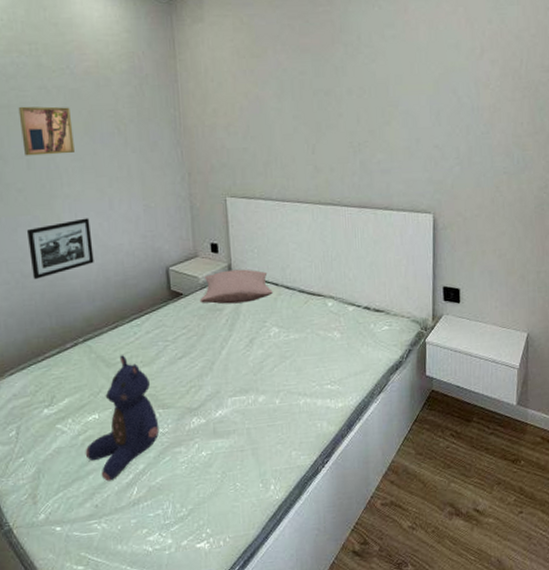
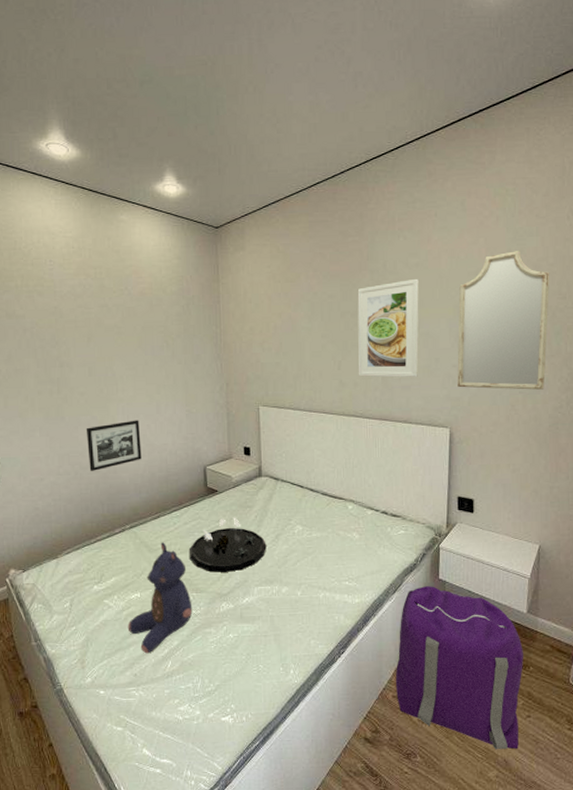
wall art: present [18,106,74,156] -> none [83,321,129,364]
decorative tray: none [153,322,240,385] -> present [190,517,267,572]
pillow: present [199,269,273,304] -> none [232,471,298,502]
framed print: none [330,52,398,162] -> present [357,278,419,378]
backpack: none [384,383,515,550] -> present [396,586,524,750]
home mirror: none [438,21,532,170] -> present [457,251,550,390]

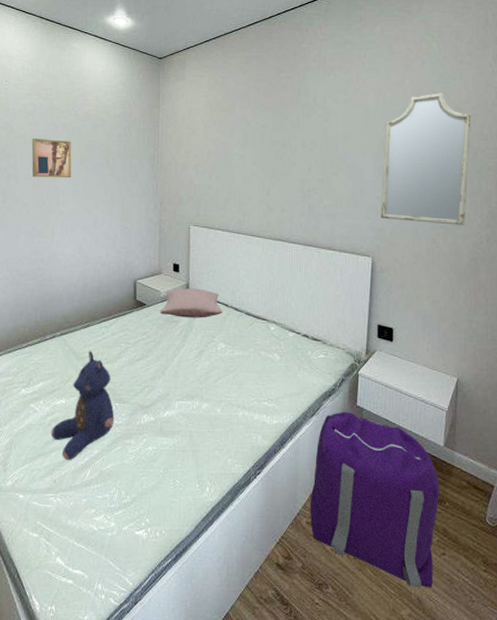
wall art: none [83,321,129,364] -> present [31,138,72,178]
picture frame: present [86,420,142,471] -> none [26,232,77,278]
decorative tray: present [190,517,267,572] -> none [115,331,190,385]
pillow: none [232,471,298,502] -> present [159,288,223,318]
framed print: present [357,278,419,378] -> none [285,114,346,206]

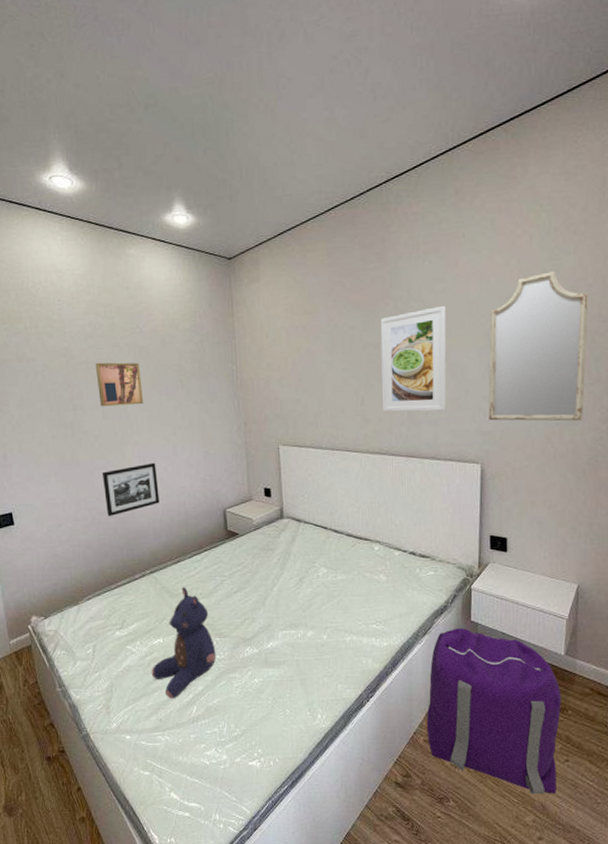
picture frame: none [26,232,77,278] -> present [101,462,160,516]
pillow: present [159,288,223,318] -> none [253,512,322,545]
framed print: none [285,114,346,206] -> present [380,305,447,412]

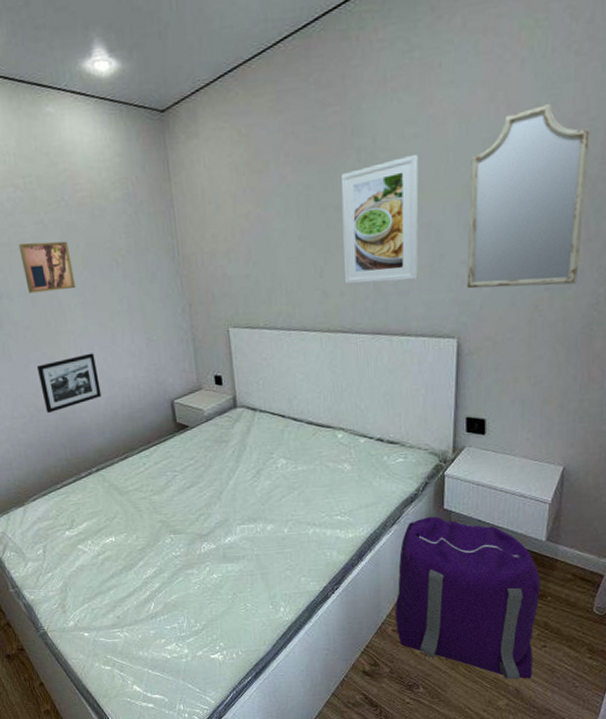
teddy bear: present [151,587,217,699] -> none [105,484,172,597]

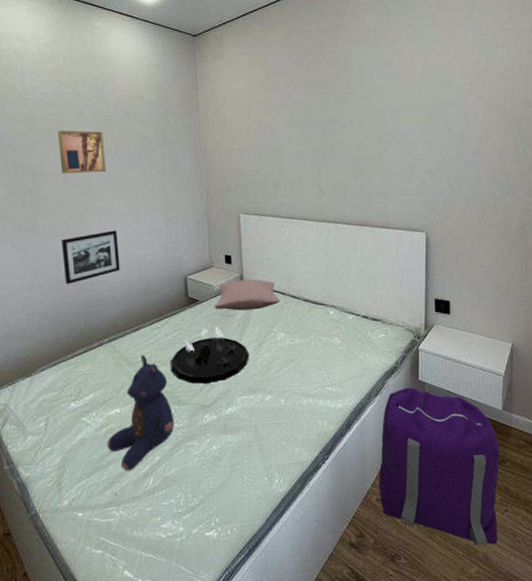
teddy bear: none [105,484,172,597] -> present [107,355,175,471]
decorative tray: none [163,454,247,513] -> present [171,327,249,384]
pillow: none [205,401,280,436] -> present [214,279,280,311]
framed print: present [340,154,419,285] -> none [335,87,395,184]
home mirror: present [467,104,591,289] -> none [431,61,516,194]

